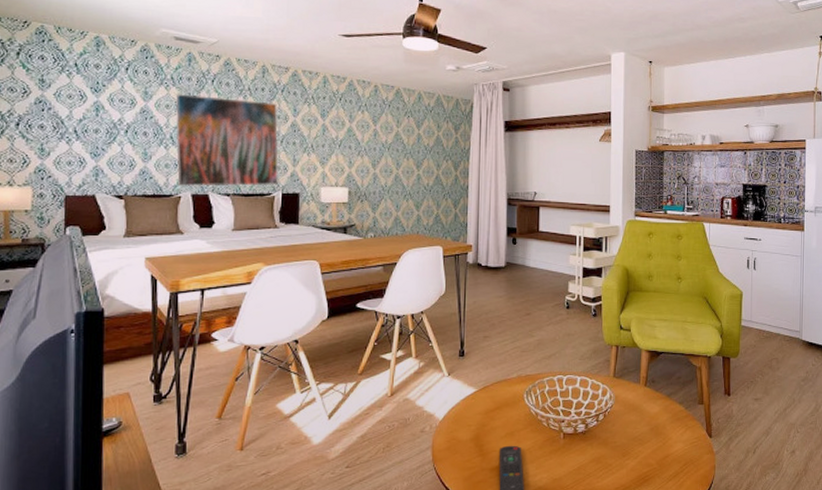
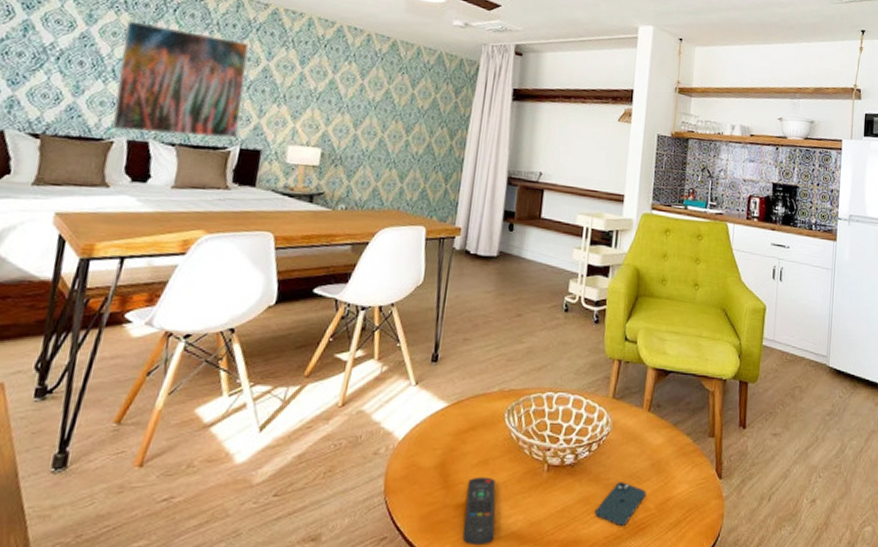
smartphone: none [606,444,648,478] -> present [595,482,647,525]

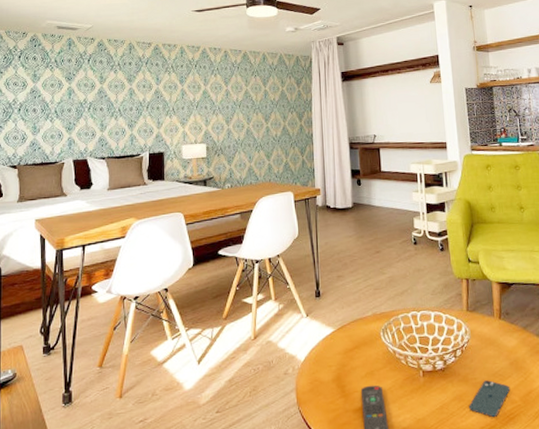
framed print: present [112,20,249,139] -> none [58,73,145,154]

